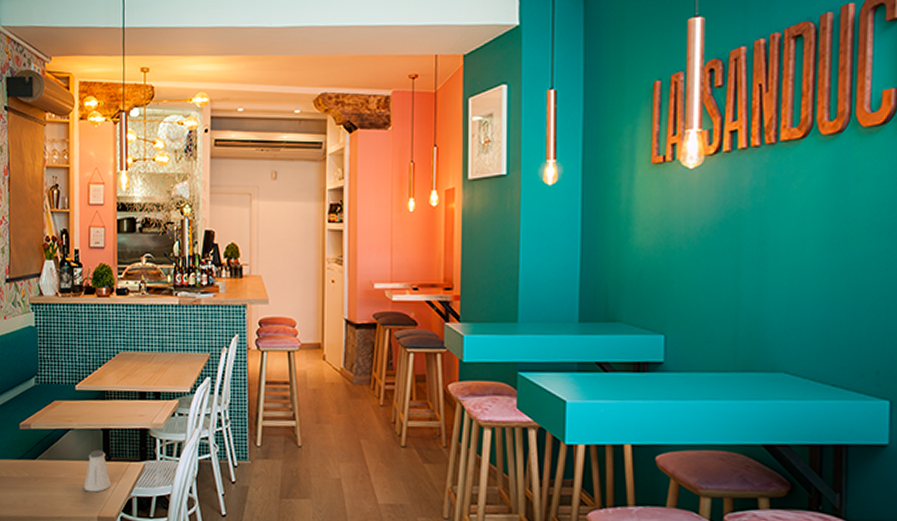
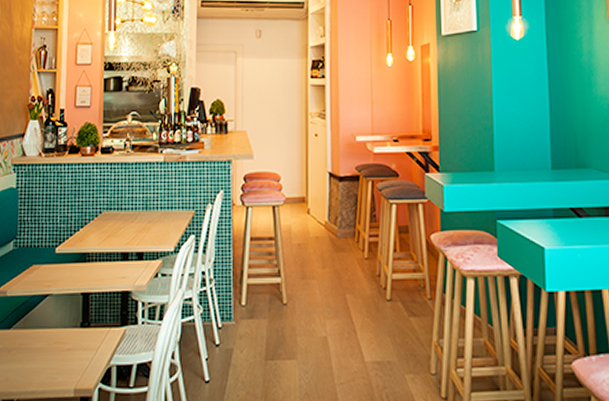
saltshaker: present [84,449,111,492] -> none [61,316,89,362]

